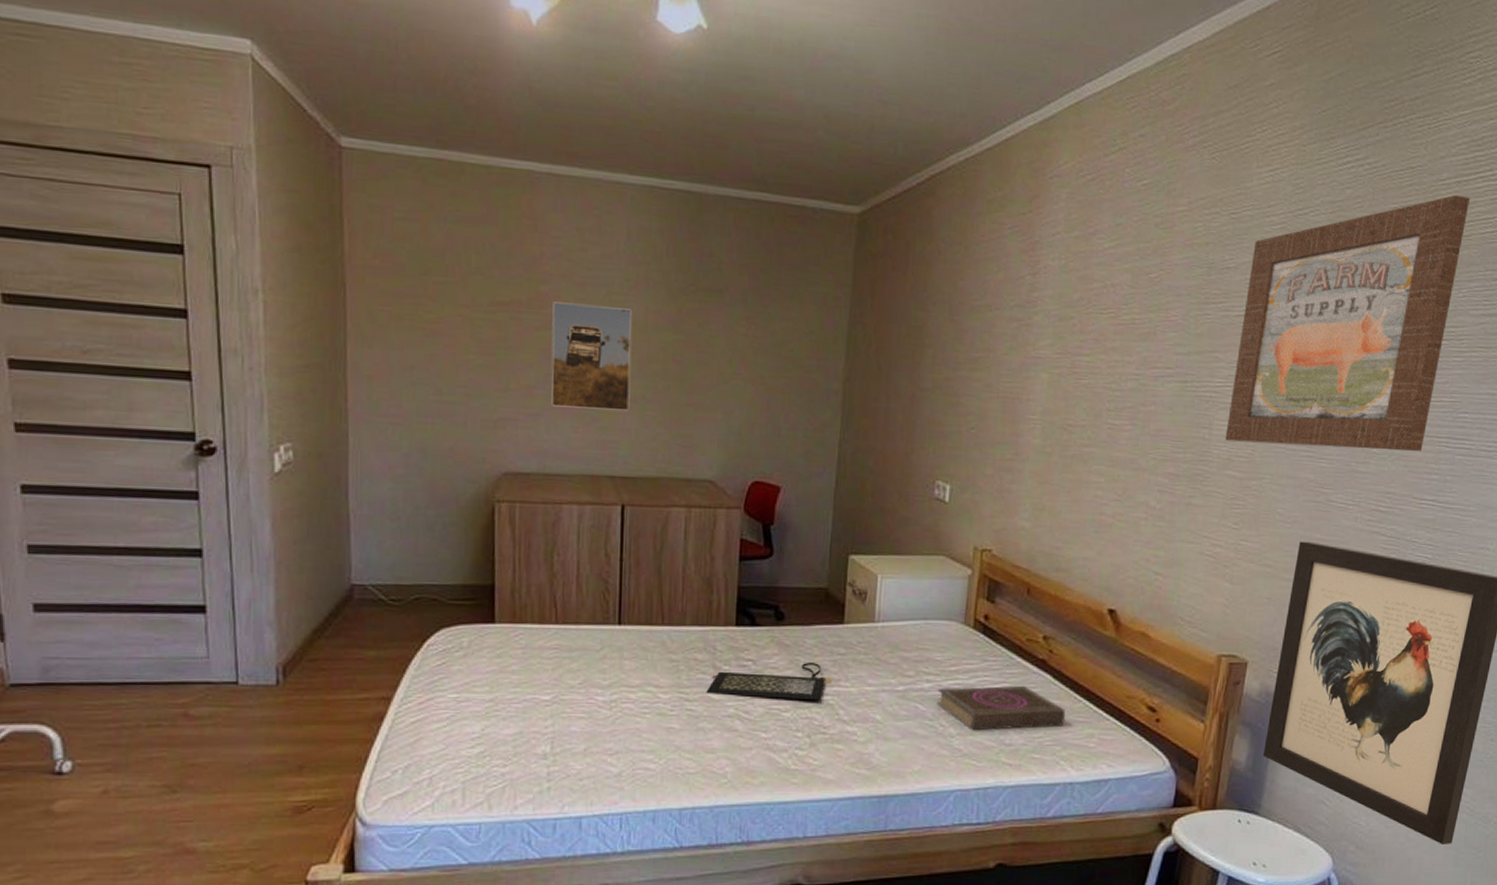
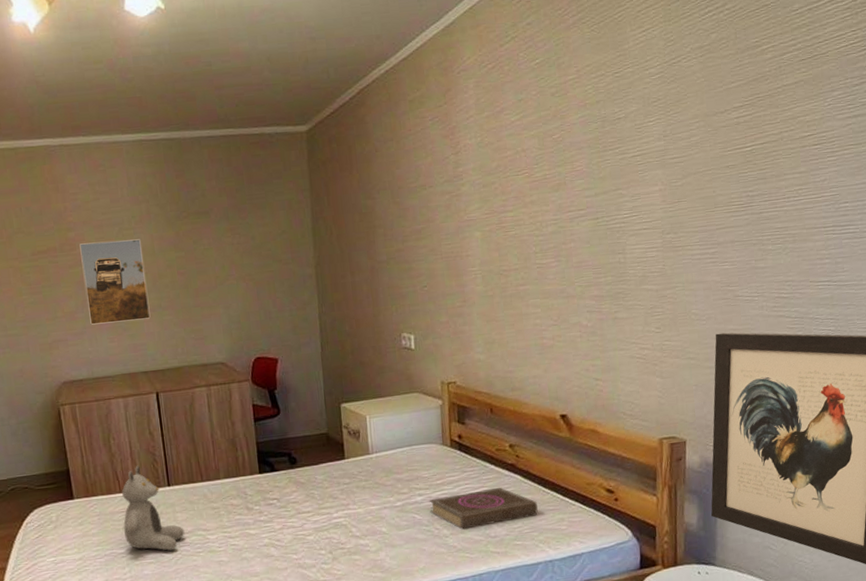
teddy bear: none [553,592,631,706] -> present [122,465,185,551]
clutch bag: present [706,663,833,701] -> none [244,493,343,531]
wall art: present [1225,194,1470,452] -> none [637,20,822,261]

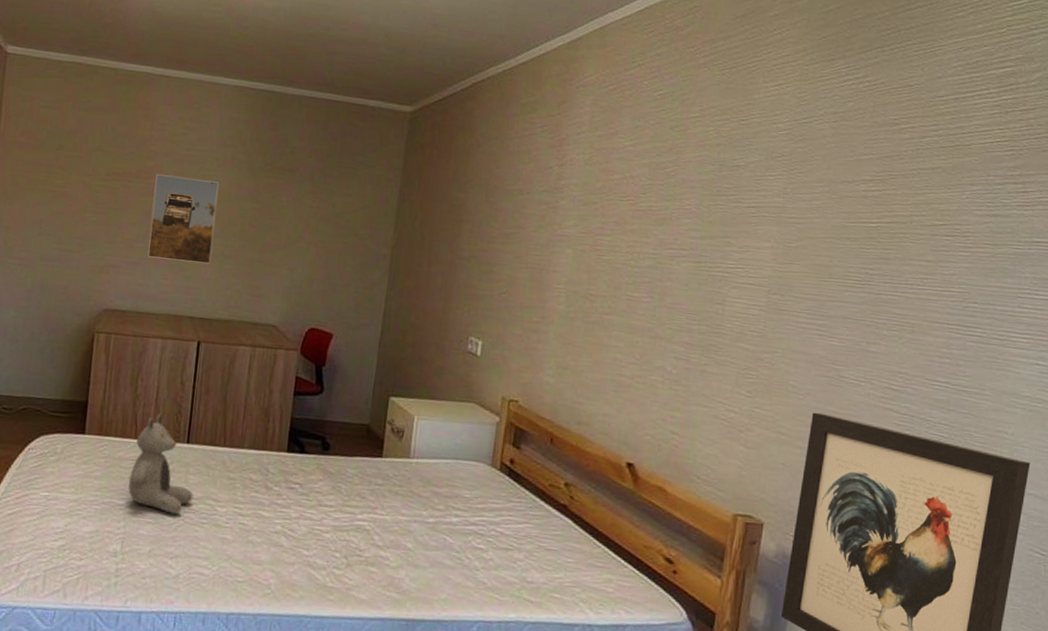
book: present [430,487,538,530] -> none [464,523,585,570]

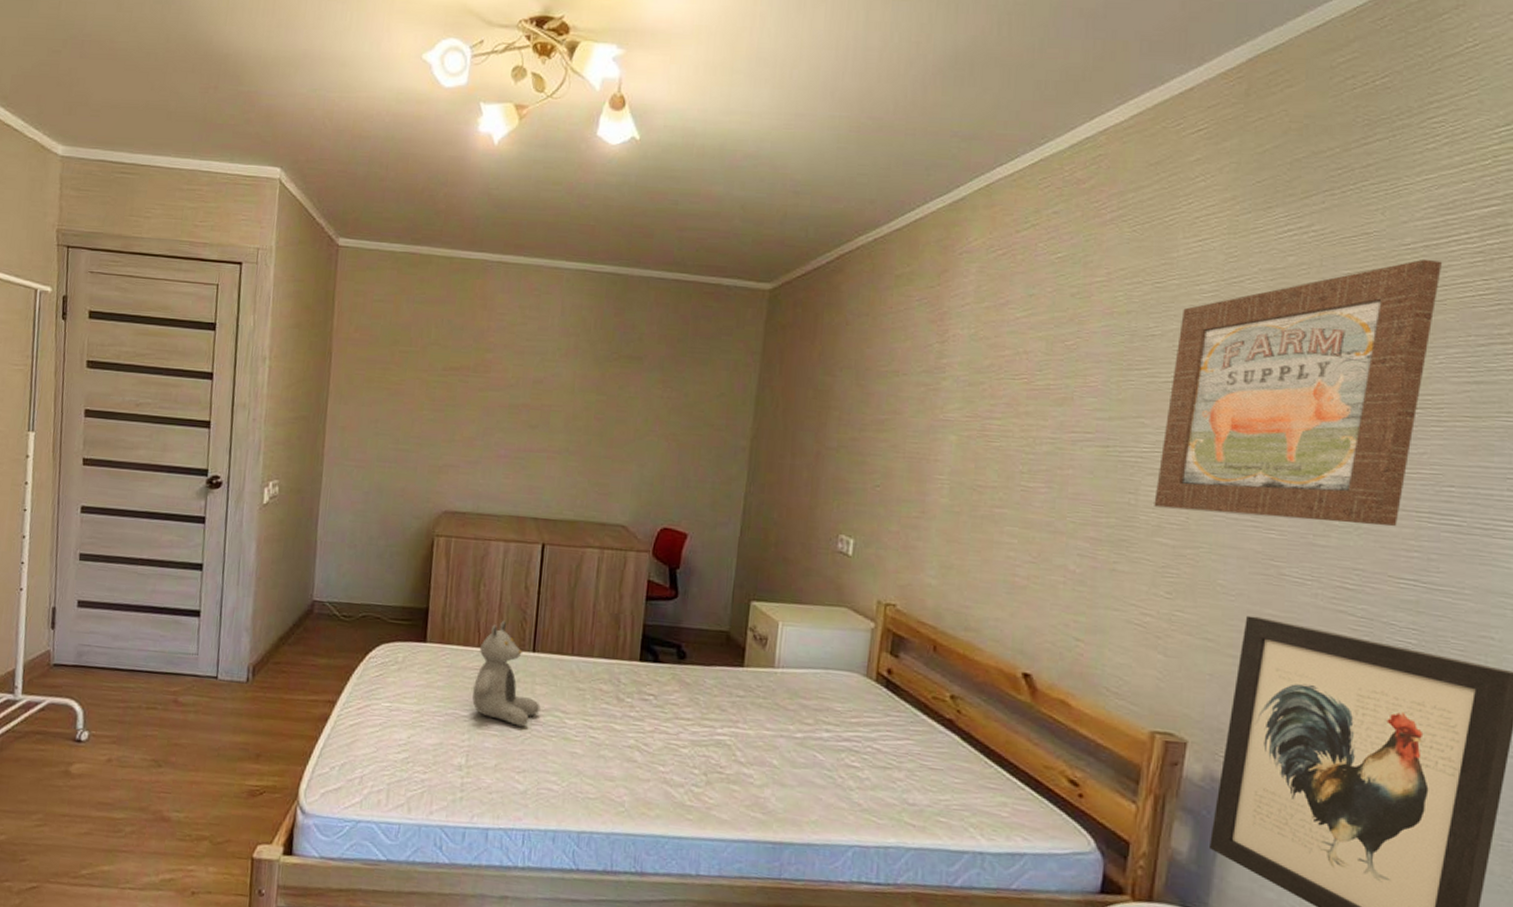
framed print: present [147,174,220,264] -> none [488,367,562,461]
wall art: none [738,109,968,336] -> present [1154,259,1442,527]

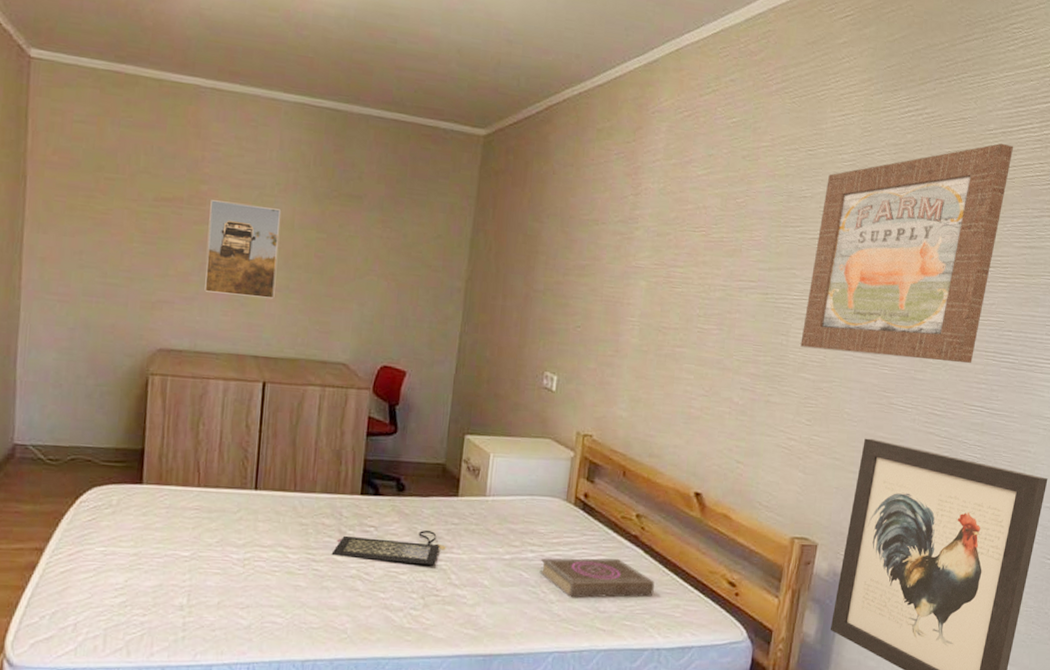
teddy bear: present [472,620,540,727] -> none [193,459,263,564]
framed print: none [488,367,562,461] -> present [204,200,282,299]
clutch bag: none [609,702,731,740] -> present [331,530,446,566]
book: none [836,739,975,791] -> present [539,558,654,598]

